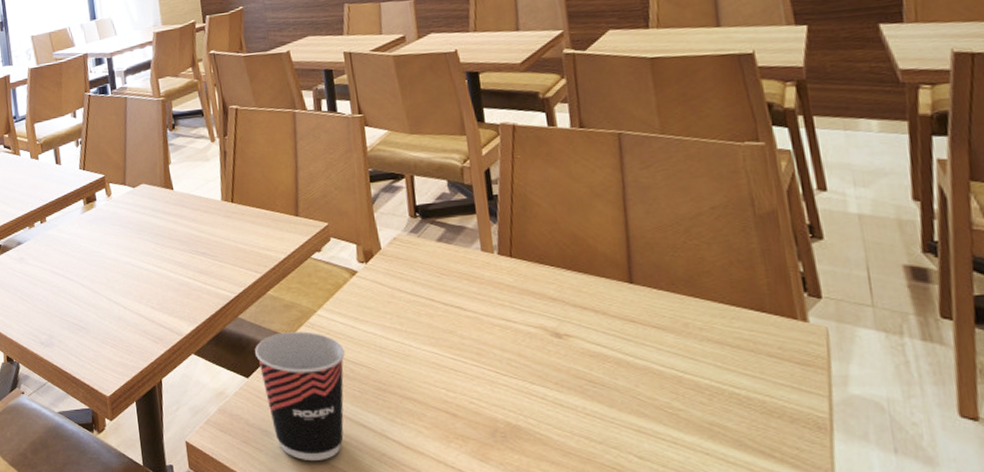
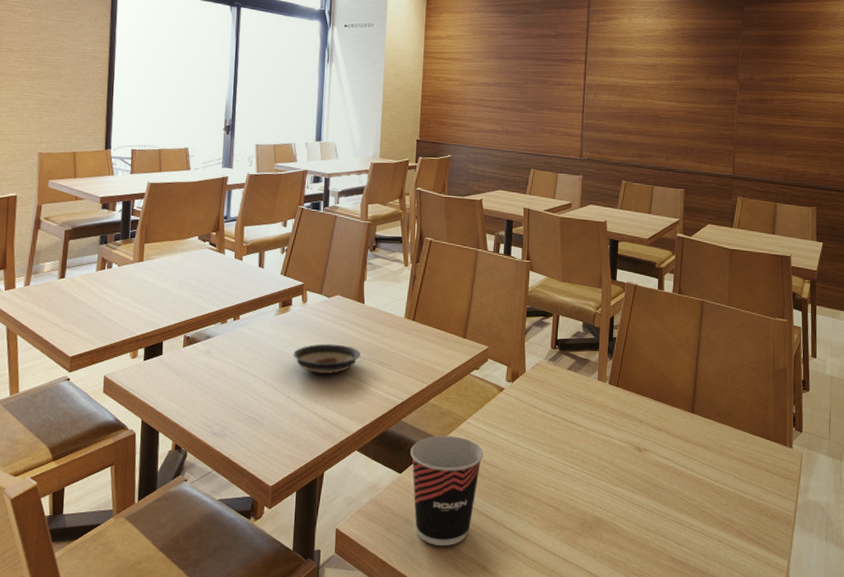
saucer: none [106,237,179,272] -> present [293,343,361,374]

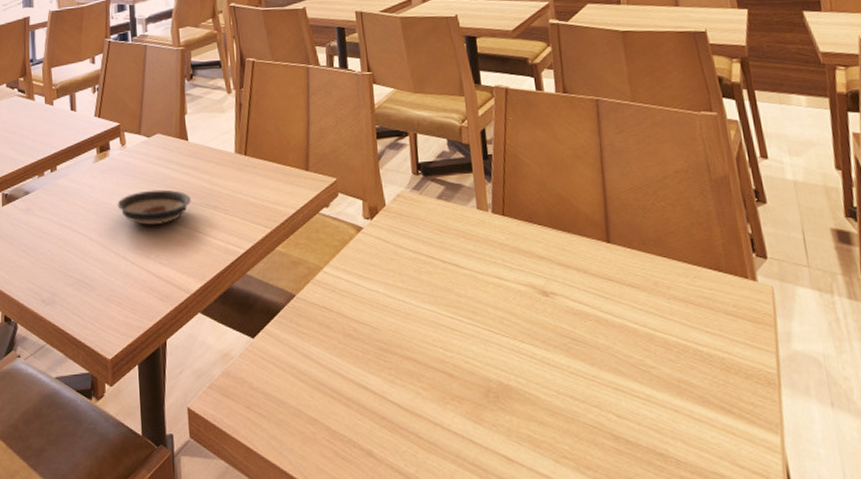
cup: present [410,435,483,546] -> none [261,289,349,426]

